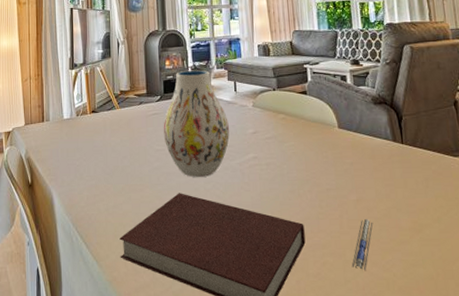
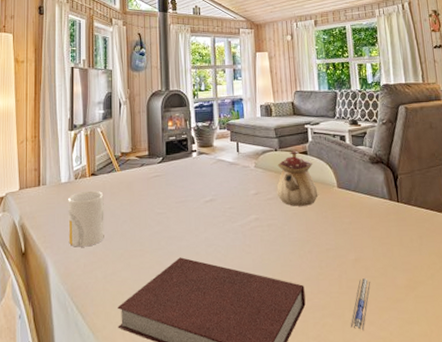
mug: none [70,127,106,181] -> present [68,190,104,247]
vase: present [163,70,230,177] -> none [164,130,232,241]
teapot: none [275,90,318,146] -> present [277,150,318,206]

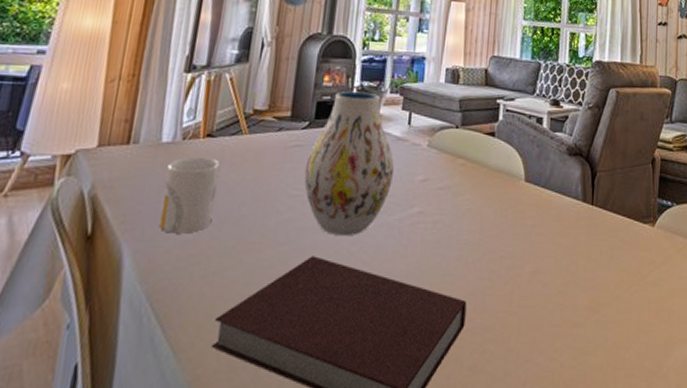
vase: none [164,130,232,241] -> present [304,91,394,235]
teapot: present [277,150,318,206] -> none [450,130,501,201]
pen: present [350,278,371,331] -> none [515,296,547,362]

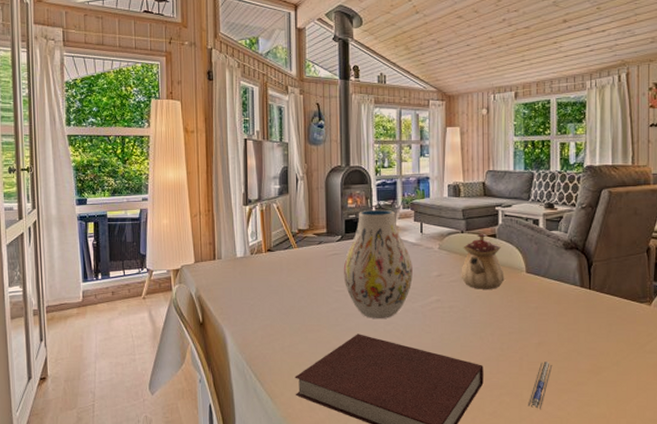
mug: present [158,157,221,234] -> none [244,266,281,320]
teapot: none [450,130,501,201] -> present [461,233,505,289]
pen: none [515,296,547,362] -> present [527,362,553,410]

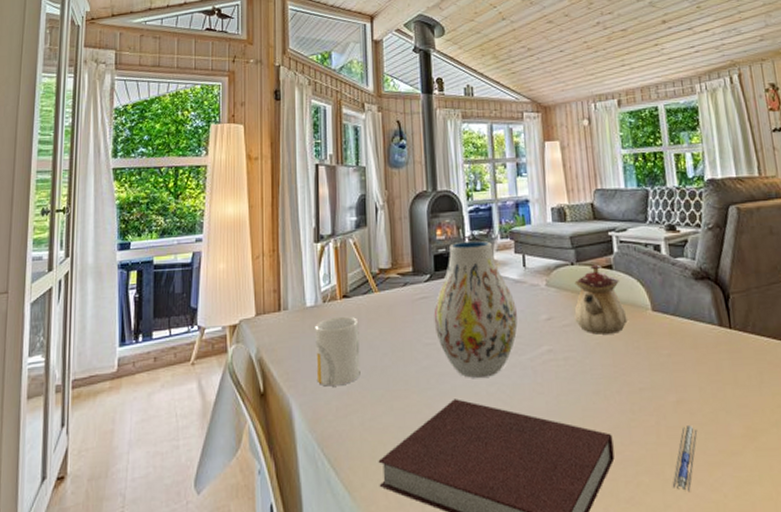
mug: none [244,266,281,320] -> present [315,316,361,387]

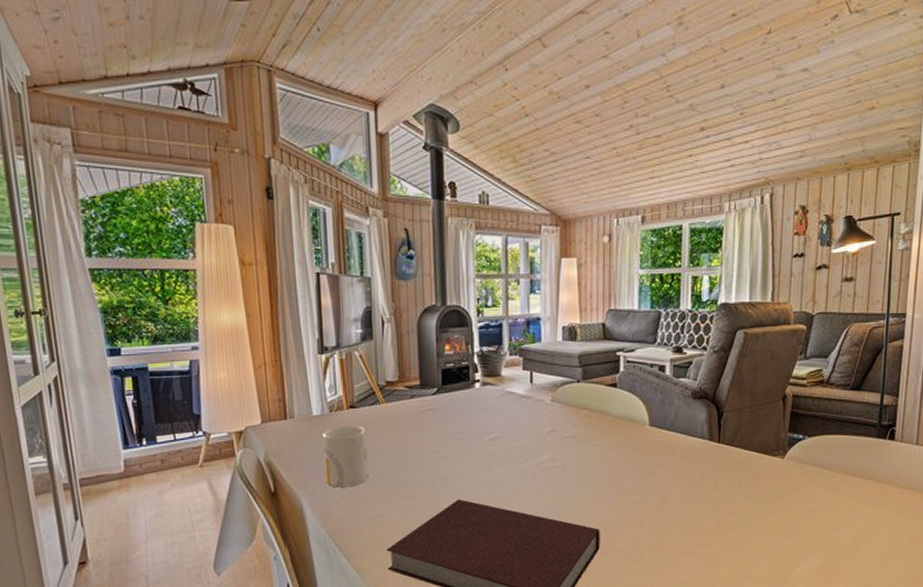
vase: present [433,240,518,378] -> none [440,356,521,482]
teapot: present [574,264,628,335] -> none [576,382,625,446]
pen: present [672,425,698,493] -> none [647,523,676,574]

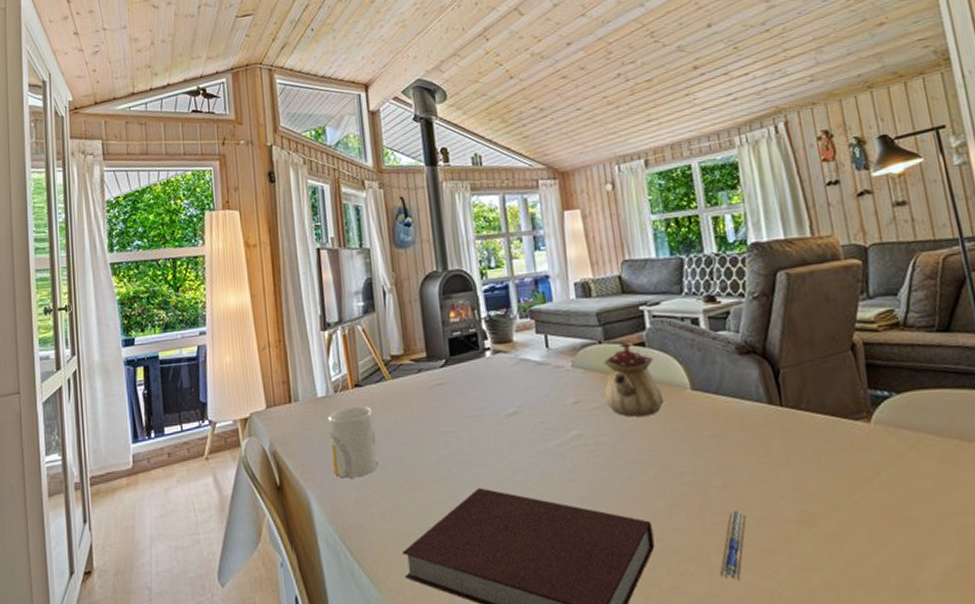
teapot: none [576,382,625,446] -> present [603,341,664,417]
pen: none [647,523,676,574] -> present [720,511,747,581]

